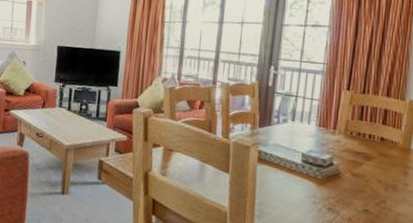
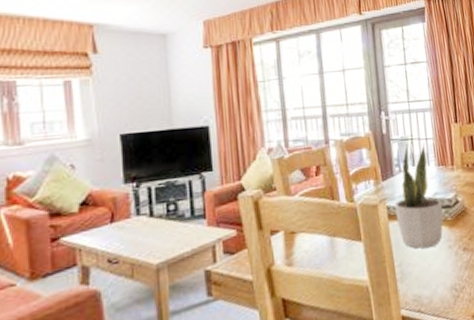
potted plant: none [265,95,316,197] -> present [394,139,444,249]

